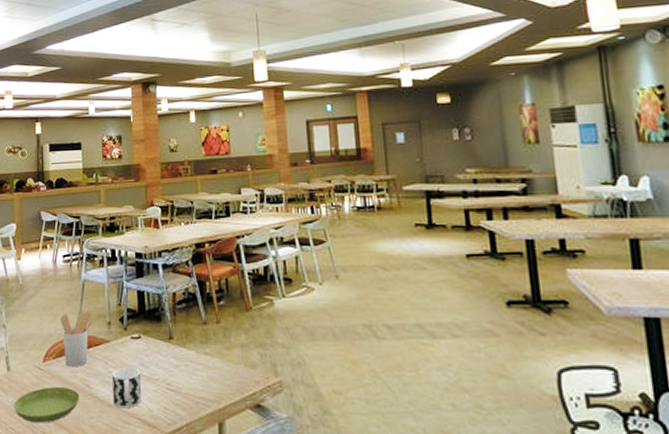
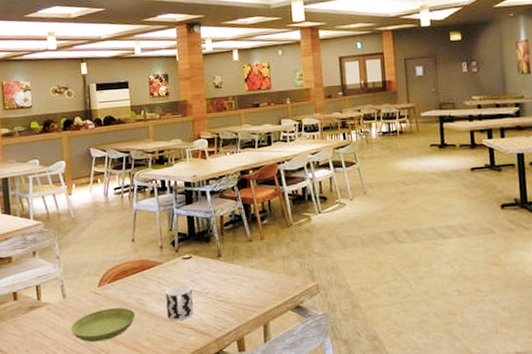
utensil holder: present [60,310,93,367] -> none [114,237,146,289]

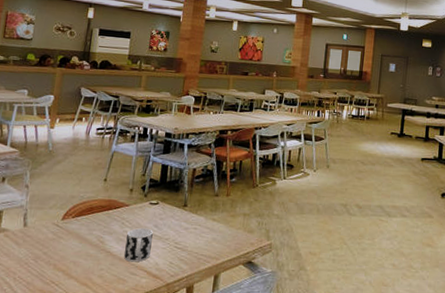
saucer: present [71,307,136,342] -> none [25,242,94,273]

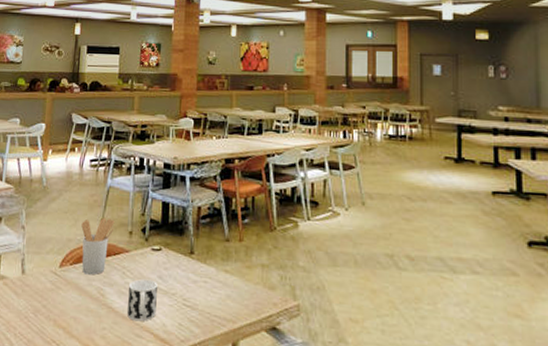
utensil holder: none [84,177,117,226] -> present [81,217,115,275]

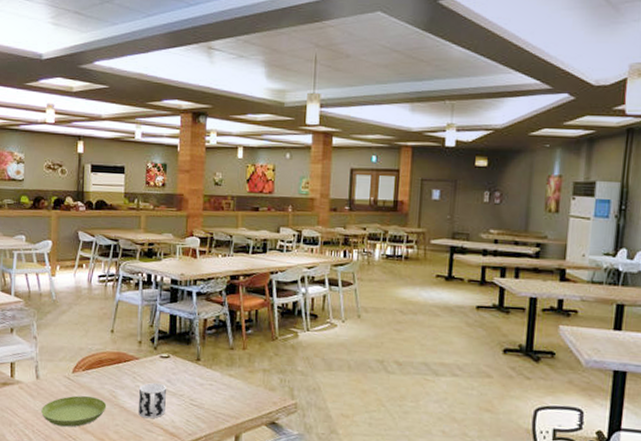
saucer: none [25,293,94,331] -> present [41,395,107,427]
utensil holder: present [81,217,115,275] -> none [92,328,124,380]

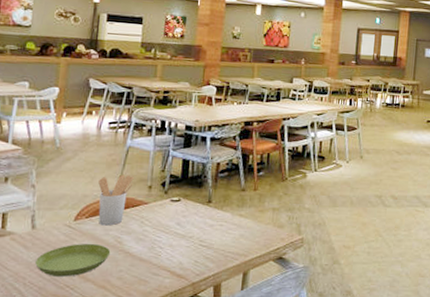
utensil holder: none [92,328,124,380] -> present [98,174,134,226]
cup: present [139,382,166,419] -> none [145,226,175,262]

